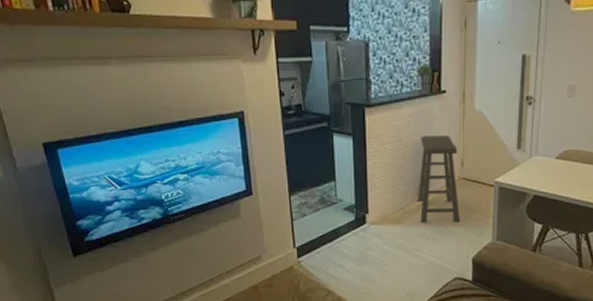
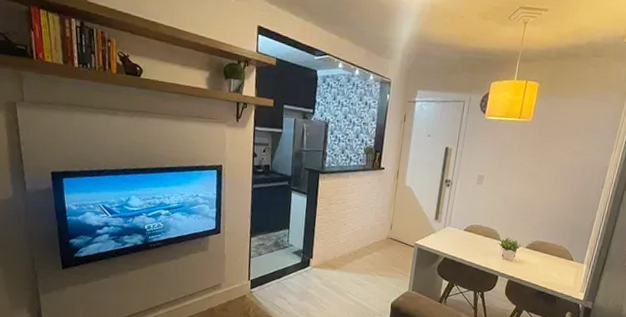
stool: present [418,136,460,223] -> none [353,201,389,273]

